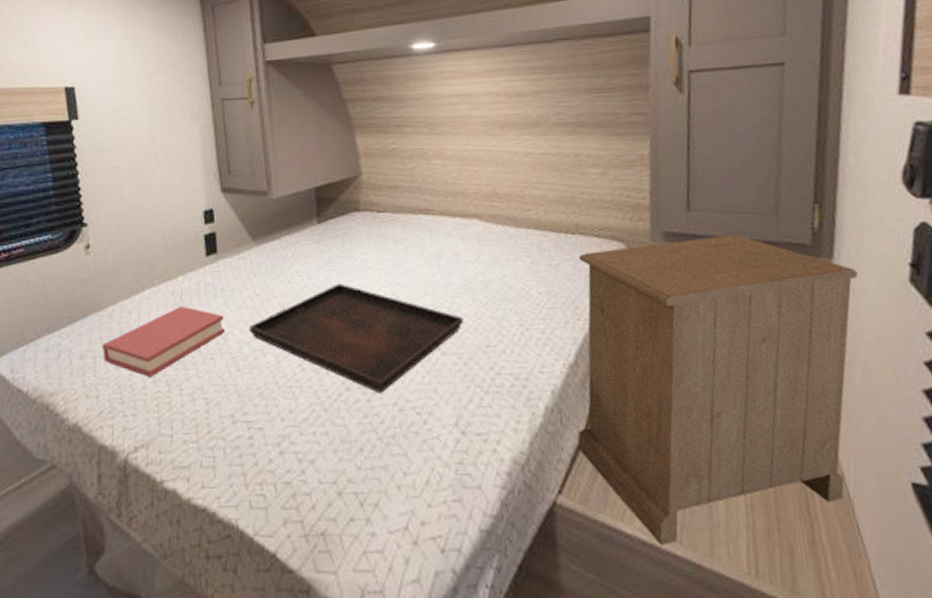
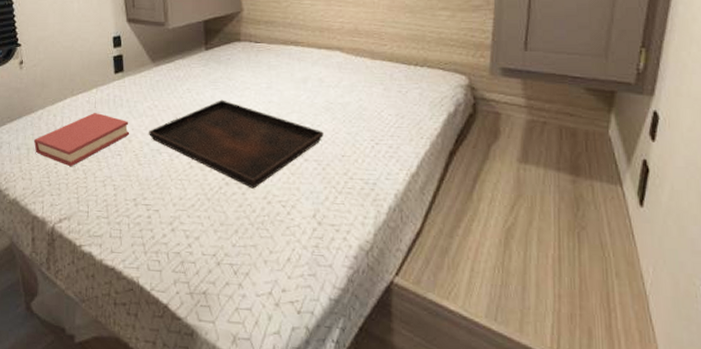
nightstand: present [577,234,858,545] -> none [414,72,675,321]

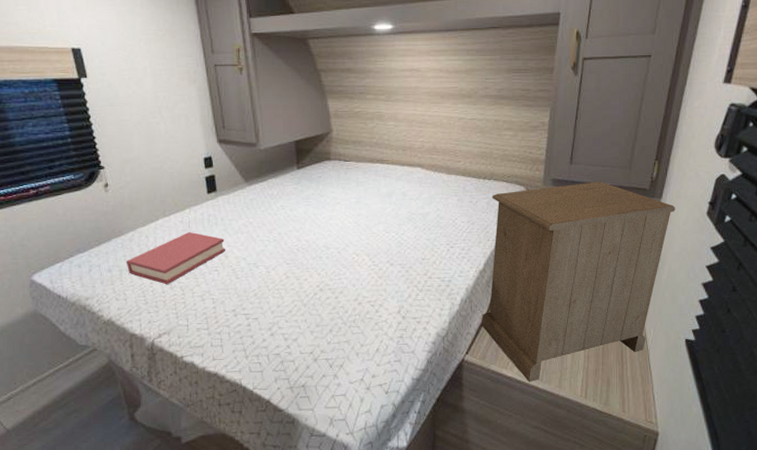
serving tray: present [149,99,324,189] -> none [245,214,407,293]
nightstand: none [414,72,675,321] -> present [481,181,676,382]

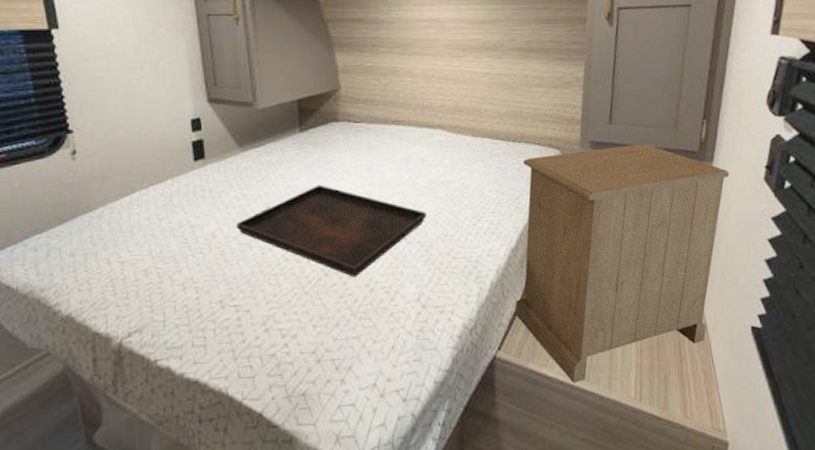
hardback book: present [125,231,226,285] -> none [92,206,214,271]
serving tray: none [245,214,407,293] -> present [236,184,427,277]

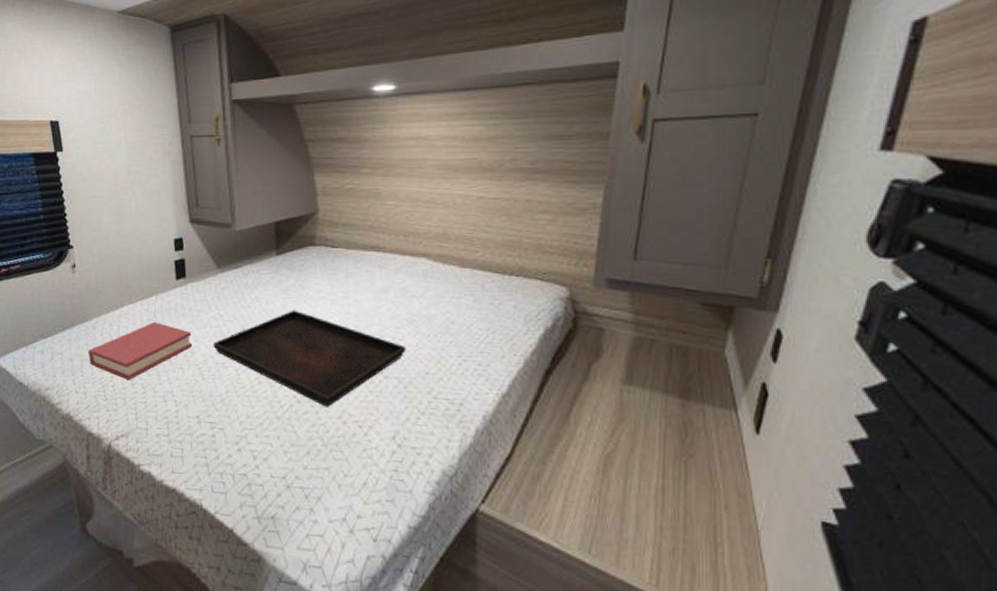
hardback book: none [92,206,214,271] -> present [87,321,193,381]
nightstand: present [515,143,729,383] -> none [503,284,802,554]

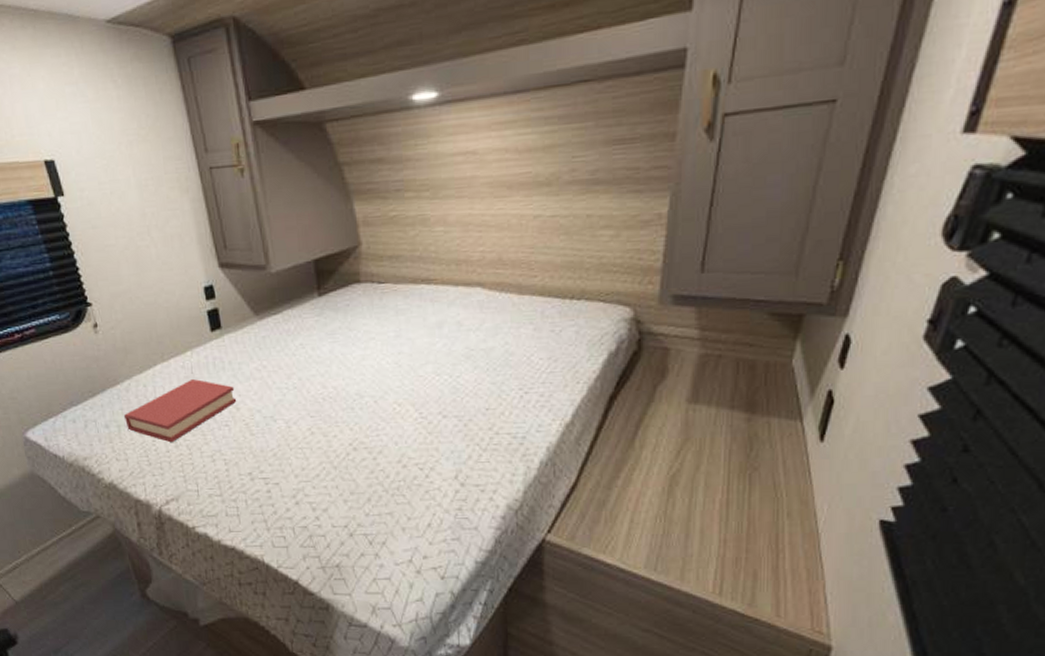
serving tray: present [213,310,406,407] -> none [259,354,464,452]

